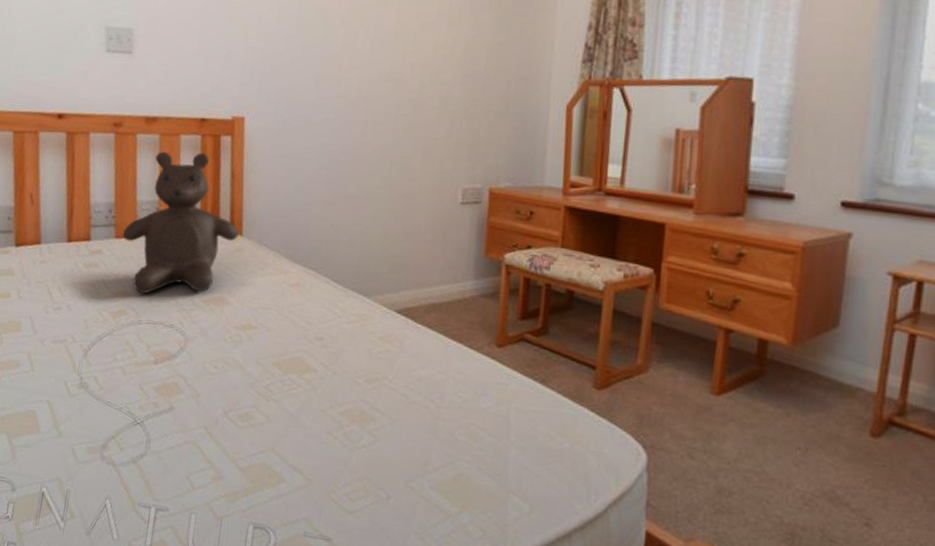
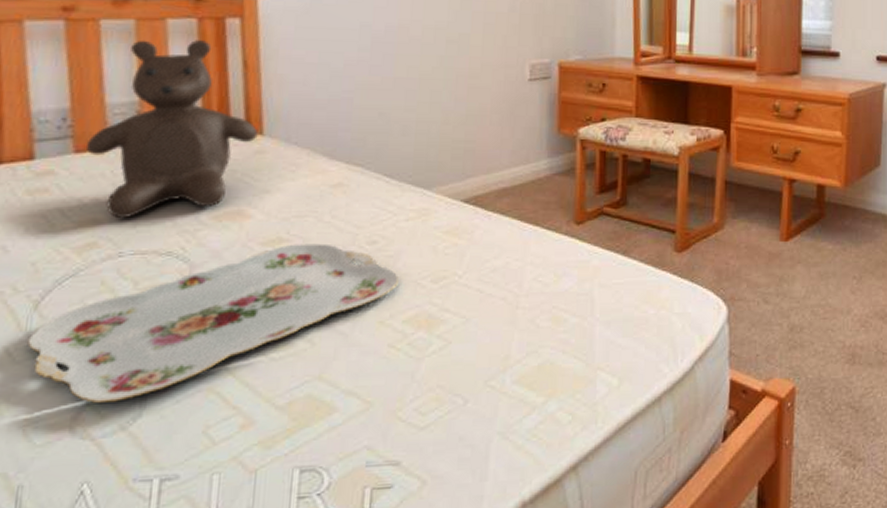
serving tray: none [78,331,339,439] -> present [27,243,399,403]

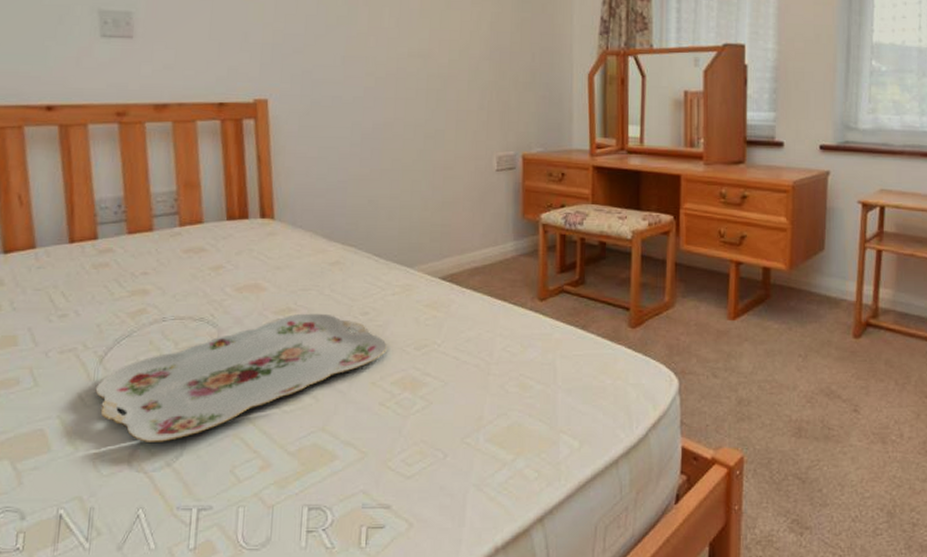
teddy bear: present [85,40,258,219] -> none [136,139,270,290]

